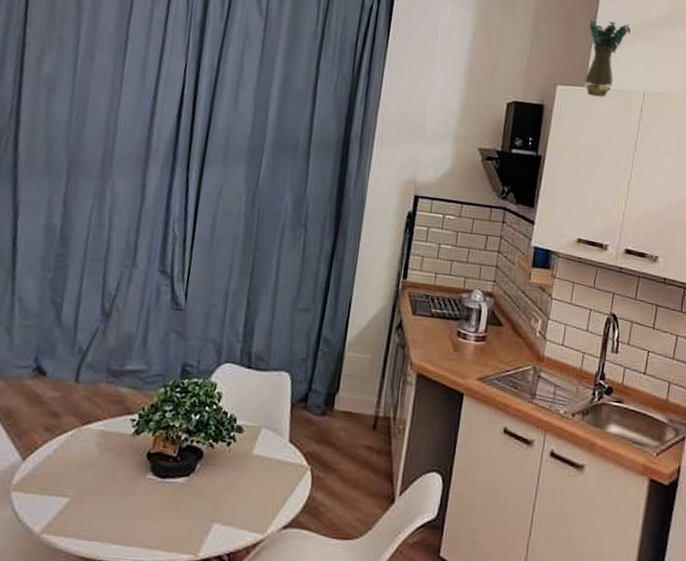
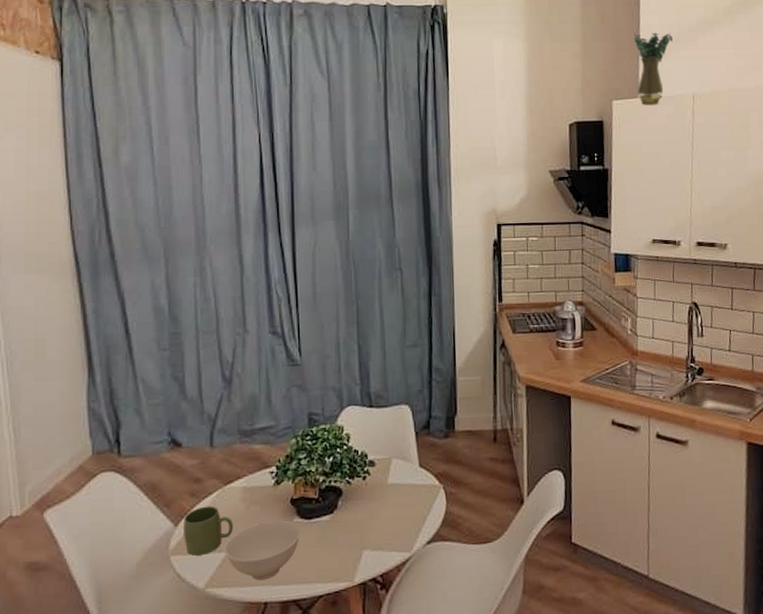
mug: none [29,443,83,497] -> present [184,505,233,556]
bowl: none [68,471,152,537] -> present [225,519,301,581]

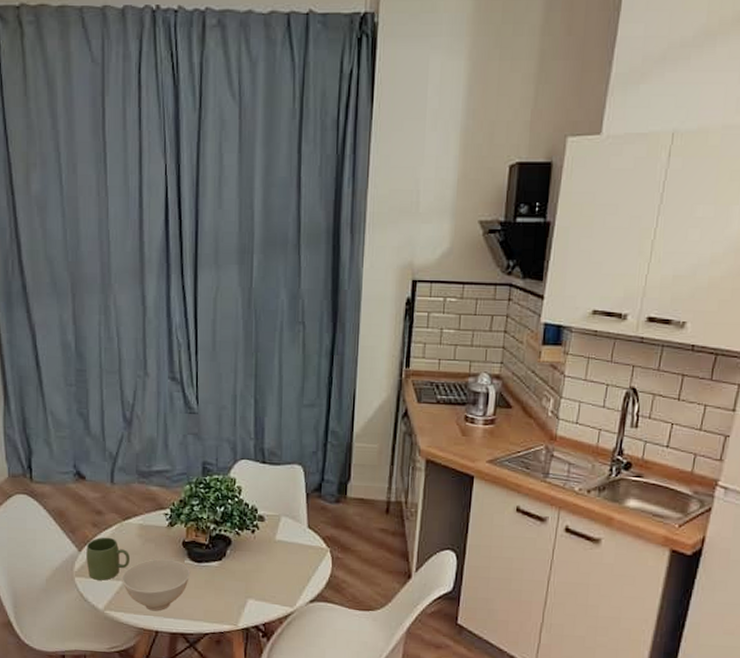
vase: present [634,32,673,106] -> none [600,48,658,145]

